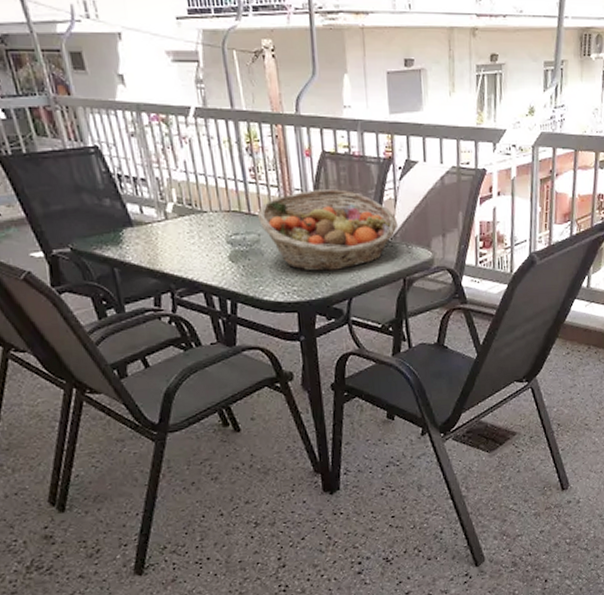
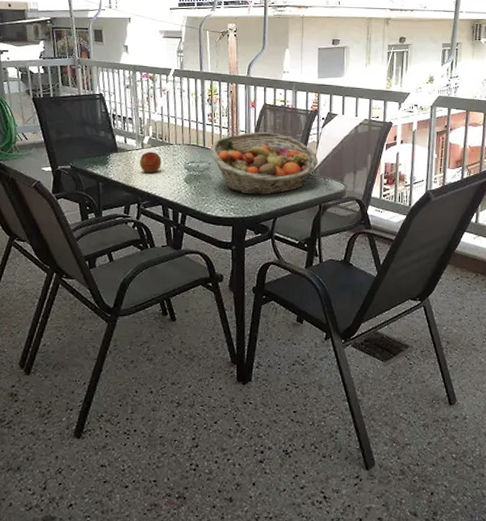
apple: none [165,223,196,251] -> present [140,152,162,173]

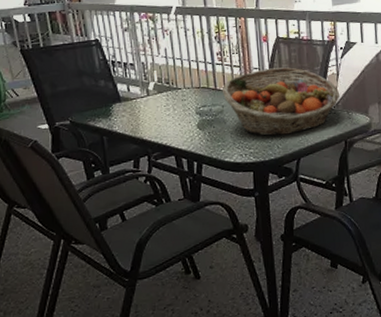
apple: present [140,152,162,173] -> none [146,98,171,122]

